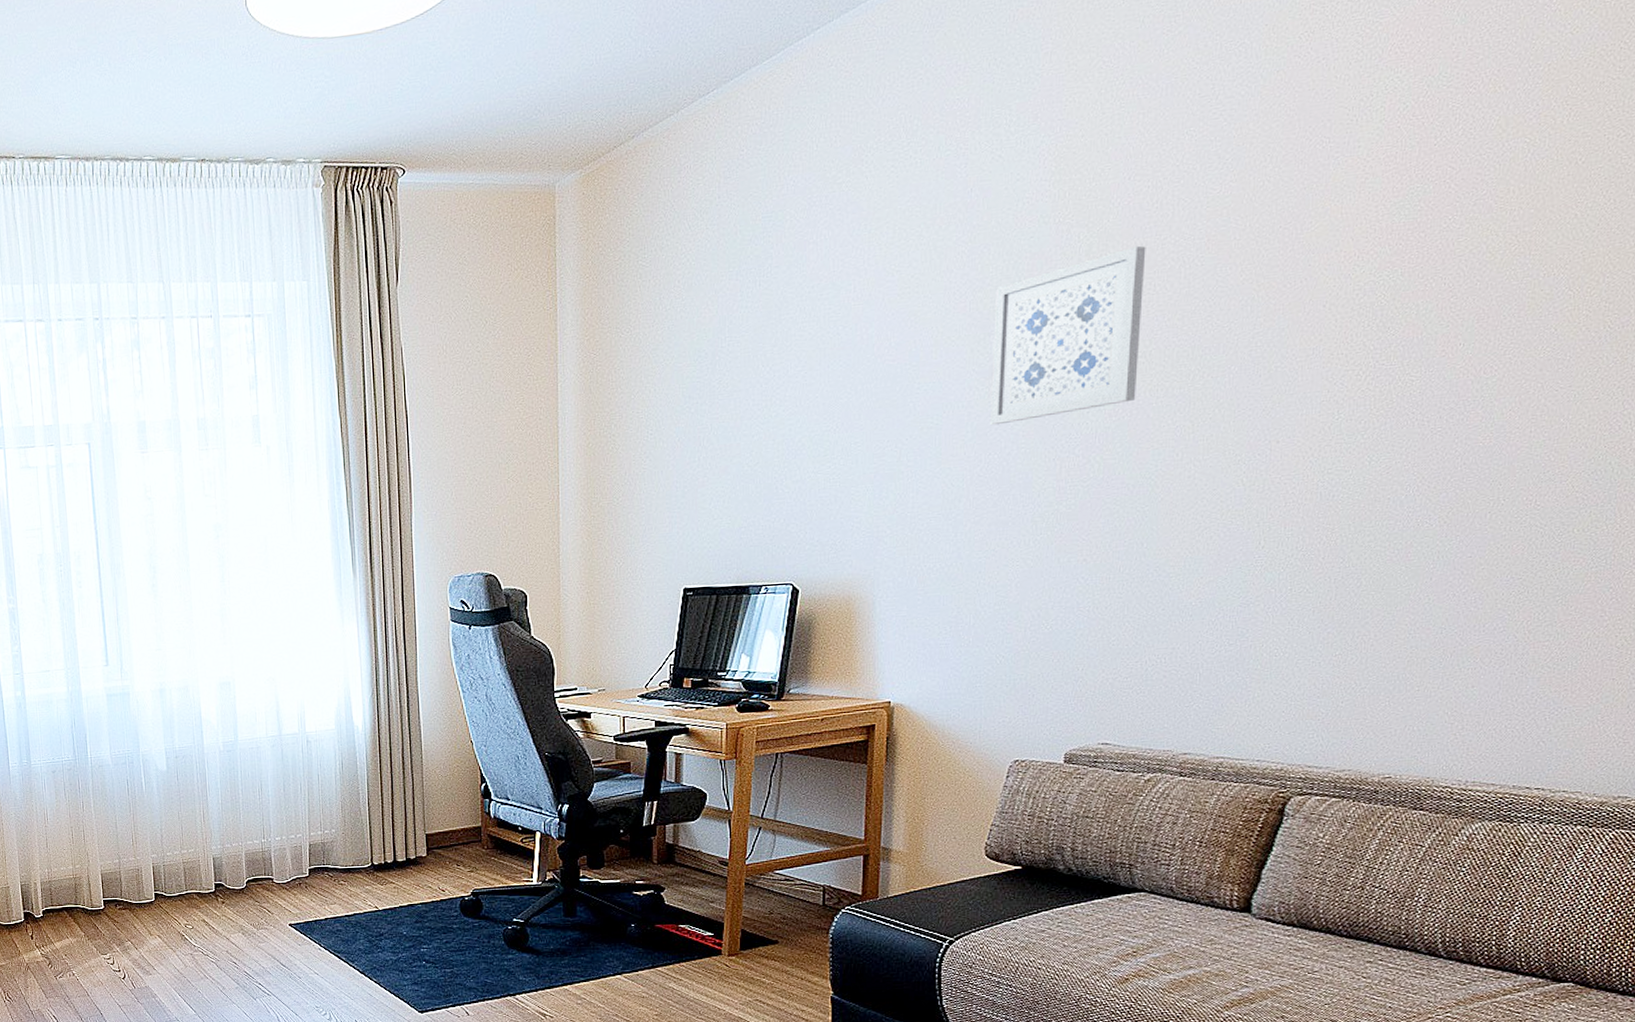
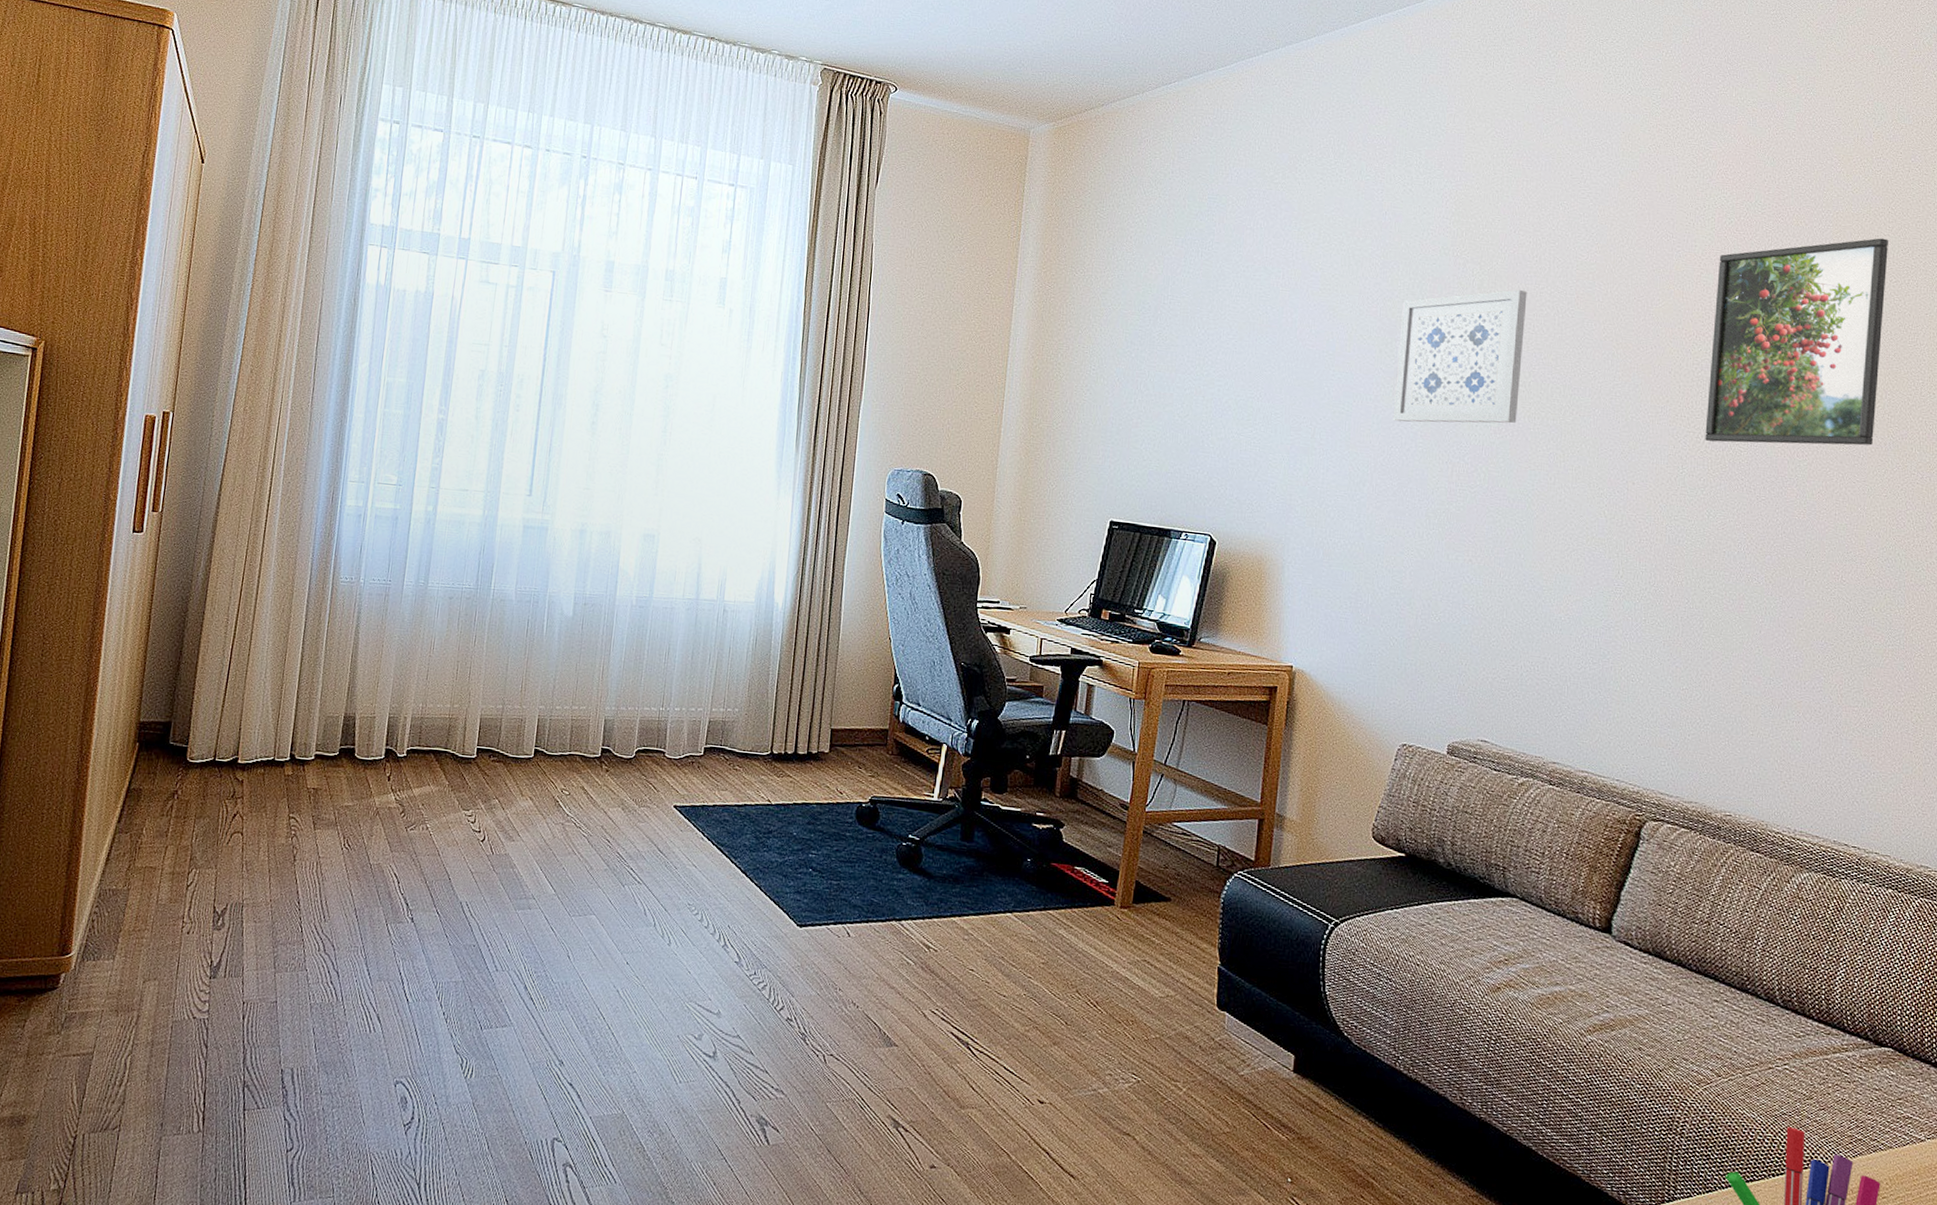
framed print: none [1367,83,1618,377] -> present [1705,238,1888,446]

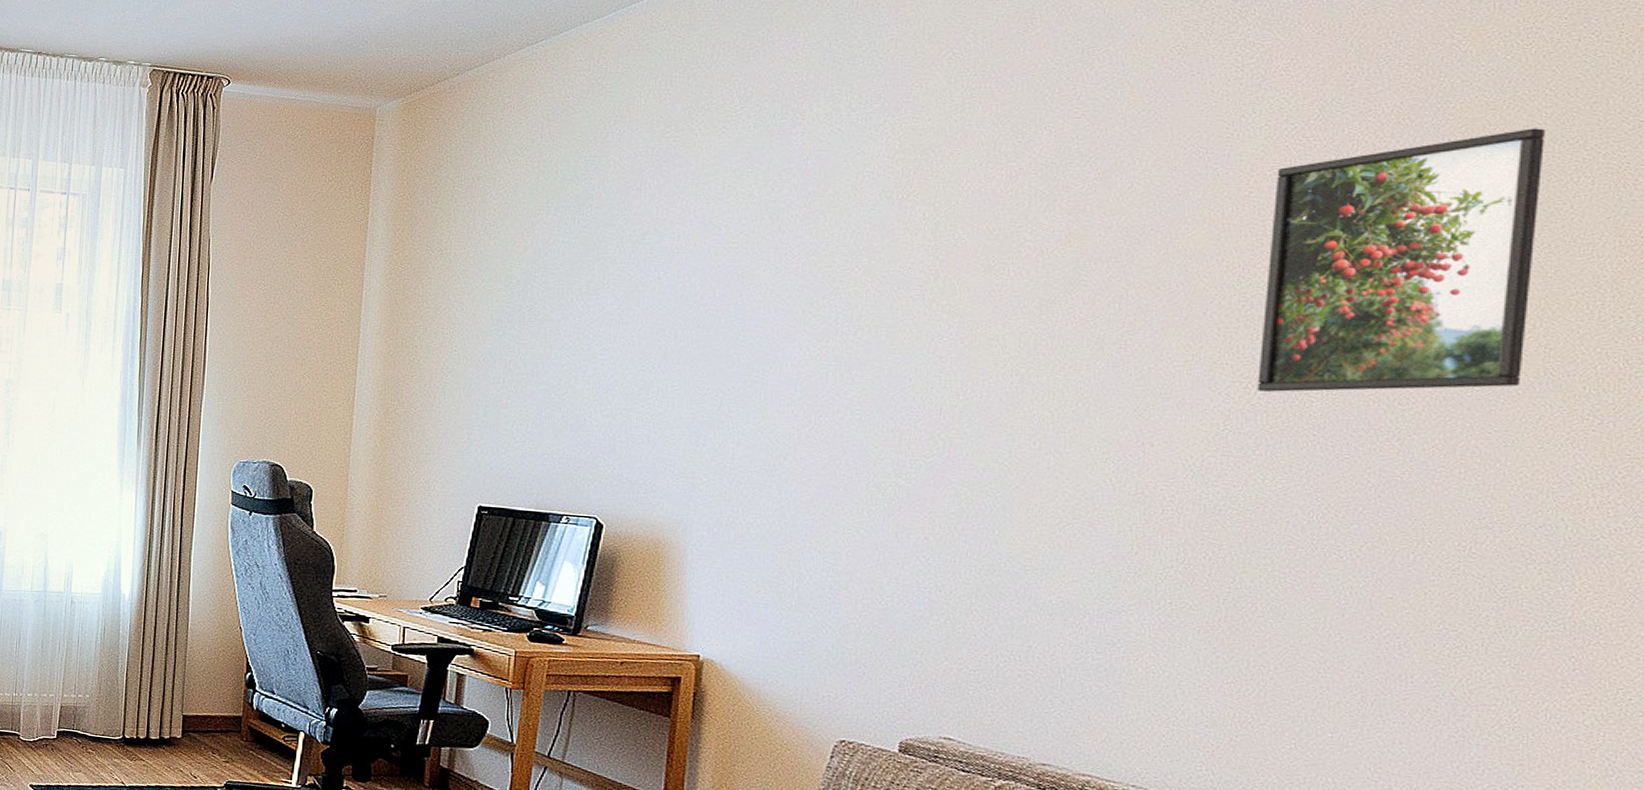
wall art: present [1392,290,1527,424] -> none [821,231,999,388]

